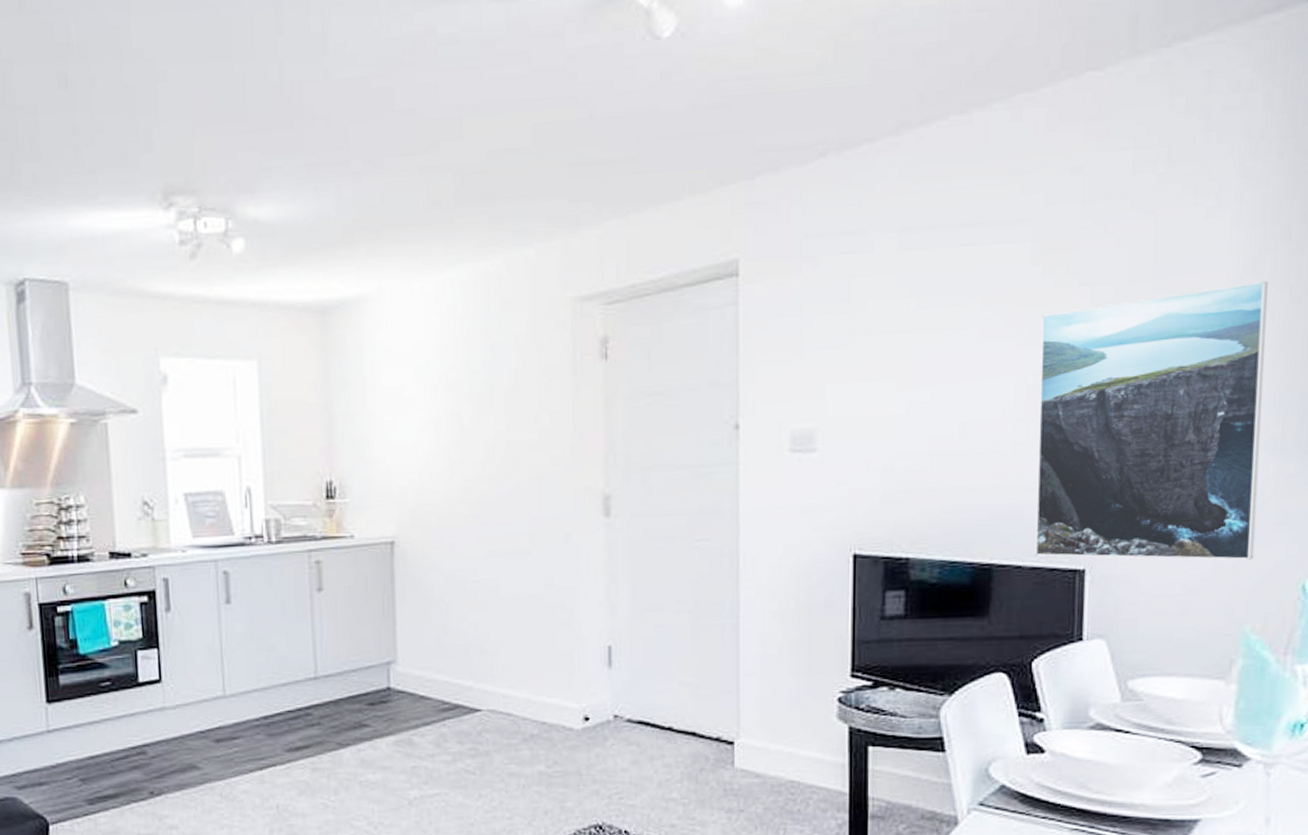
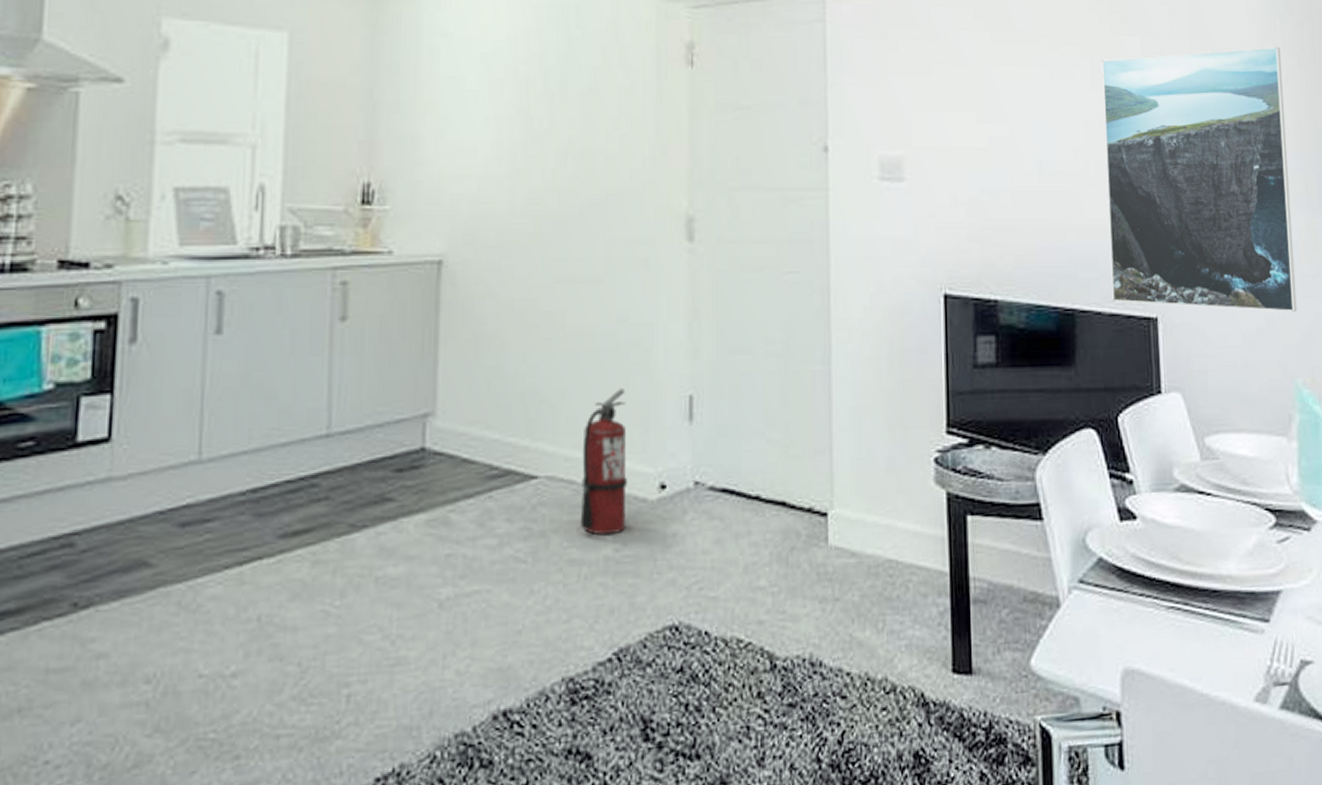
fire extinguisher: none [517,641,556,756] -> present [580,388,627,536]

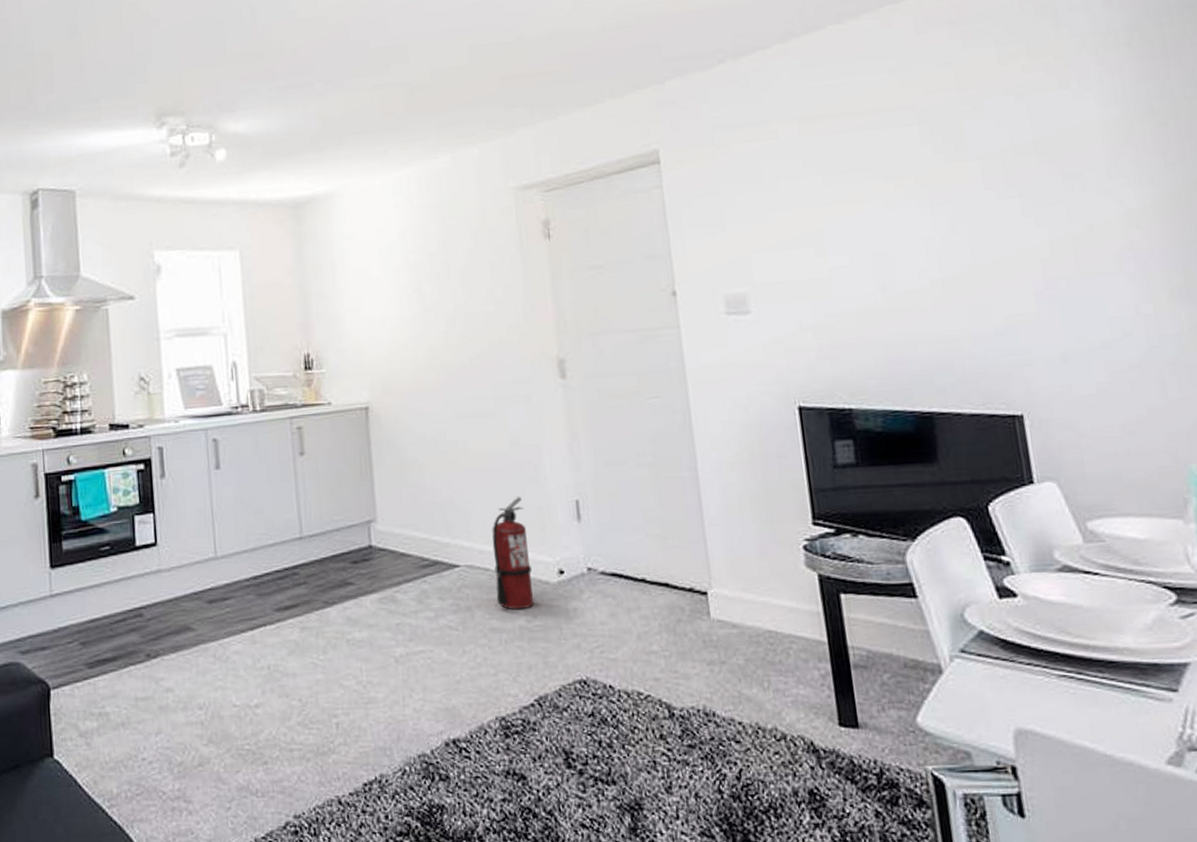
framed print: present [1102,46,1297,312] -> none [940,150,1185,404]

